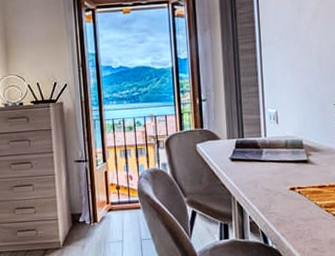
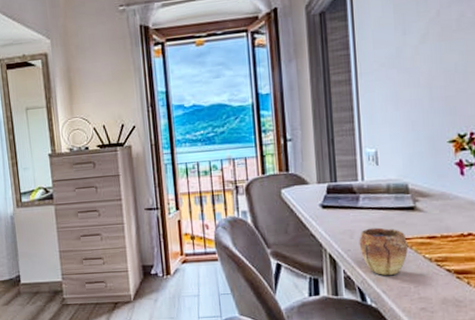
candle: none [262,178,303,220] -> present [359,227,409,275]

